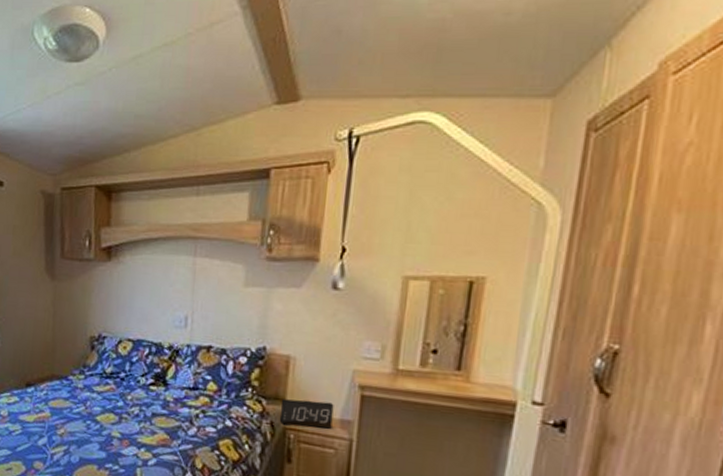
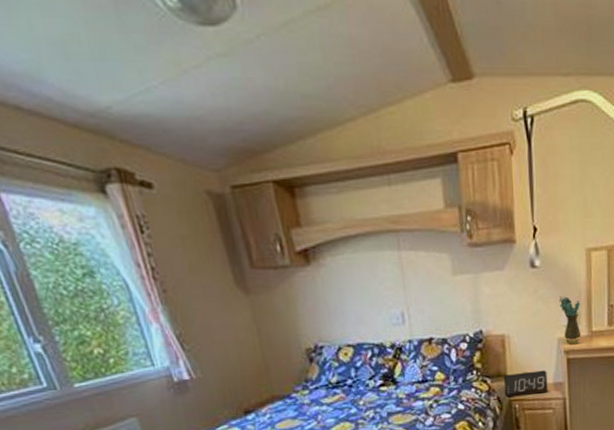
vase: none [360,323,387,381] -> present [559,295,581,345]

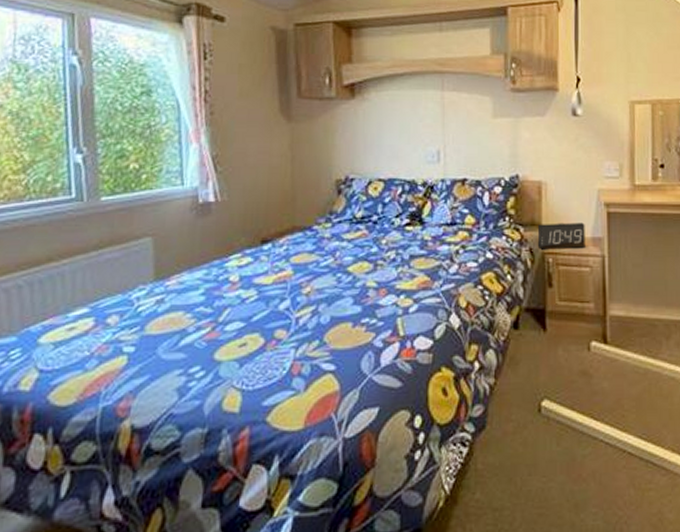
vase: present [559,295,581,345] -> none [600,145,623,197]

